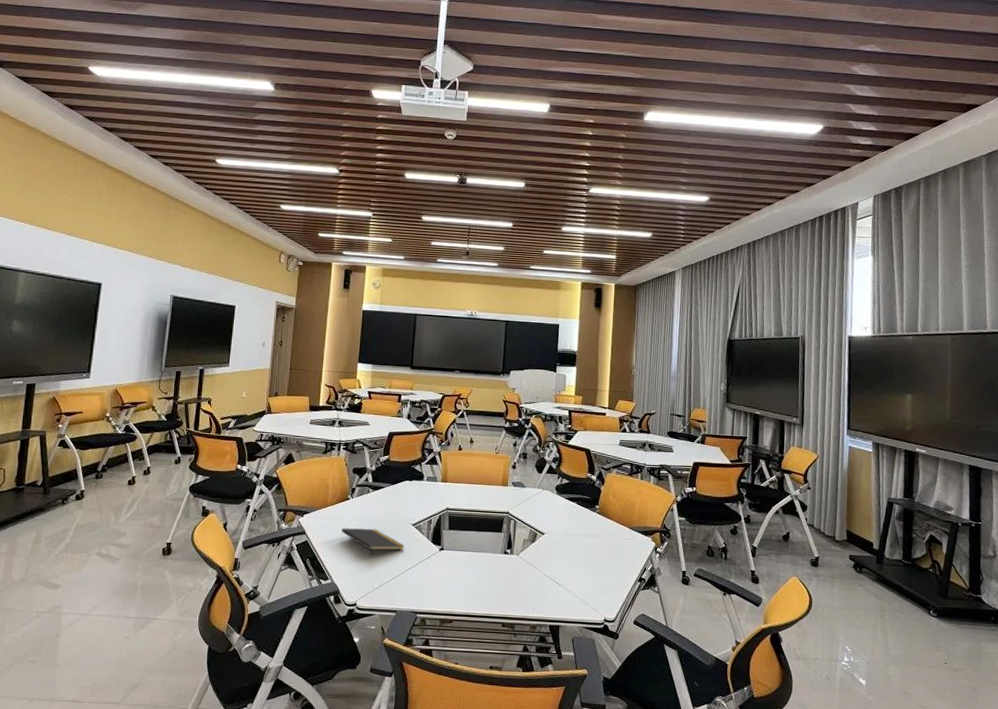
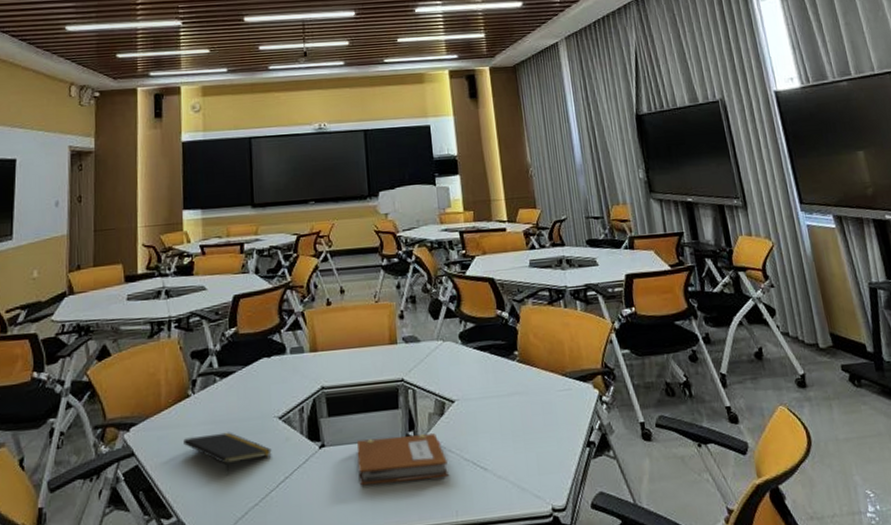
notebook: none [465,550,532,586] -> present [356,433,448,486]

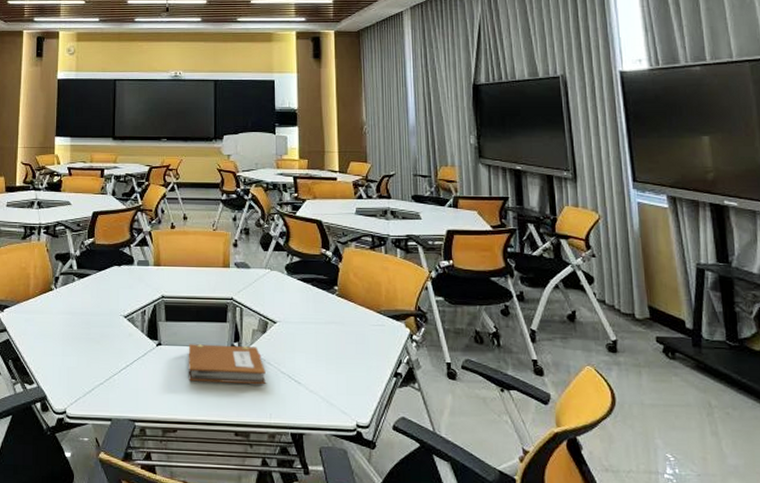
notepad: present [183,432,272,477] -> none [46,322,117,358]

